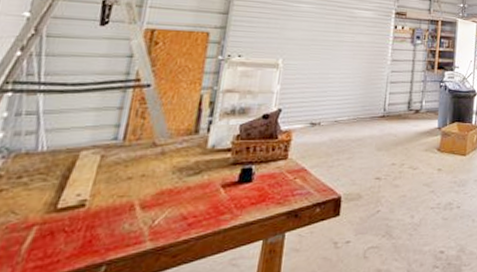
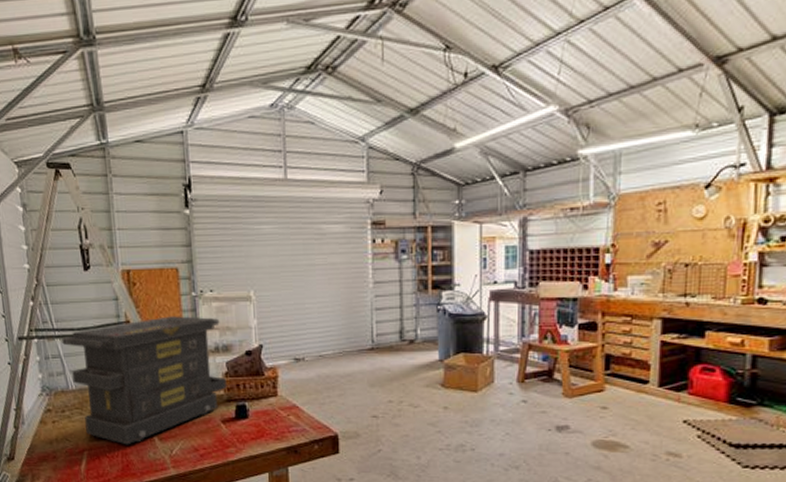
toolbox: none [44,77,242,216] -> present [62,316,227,445]

